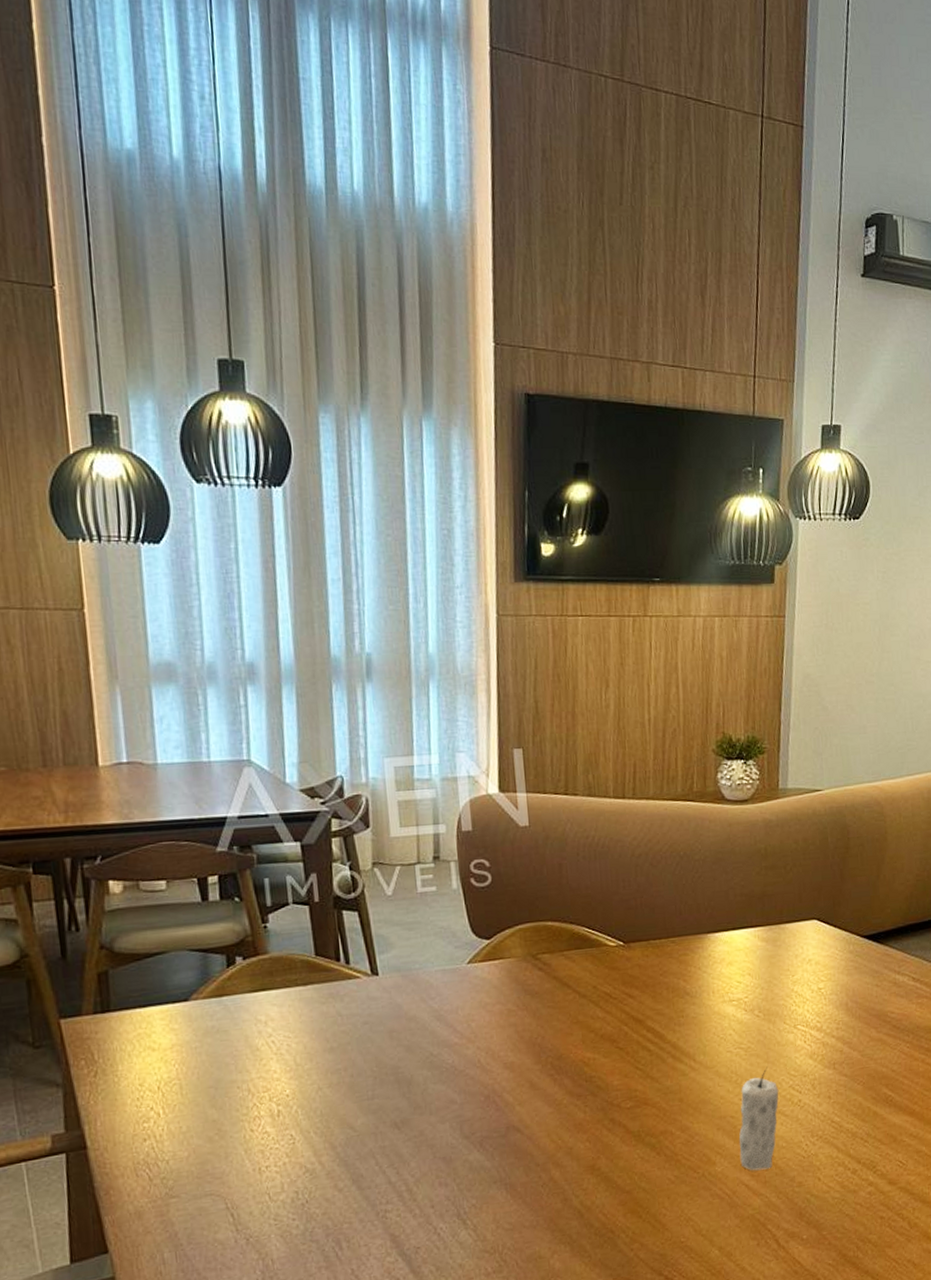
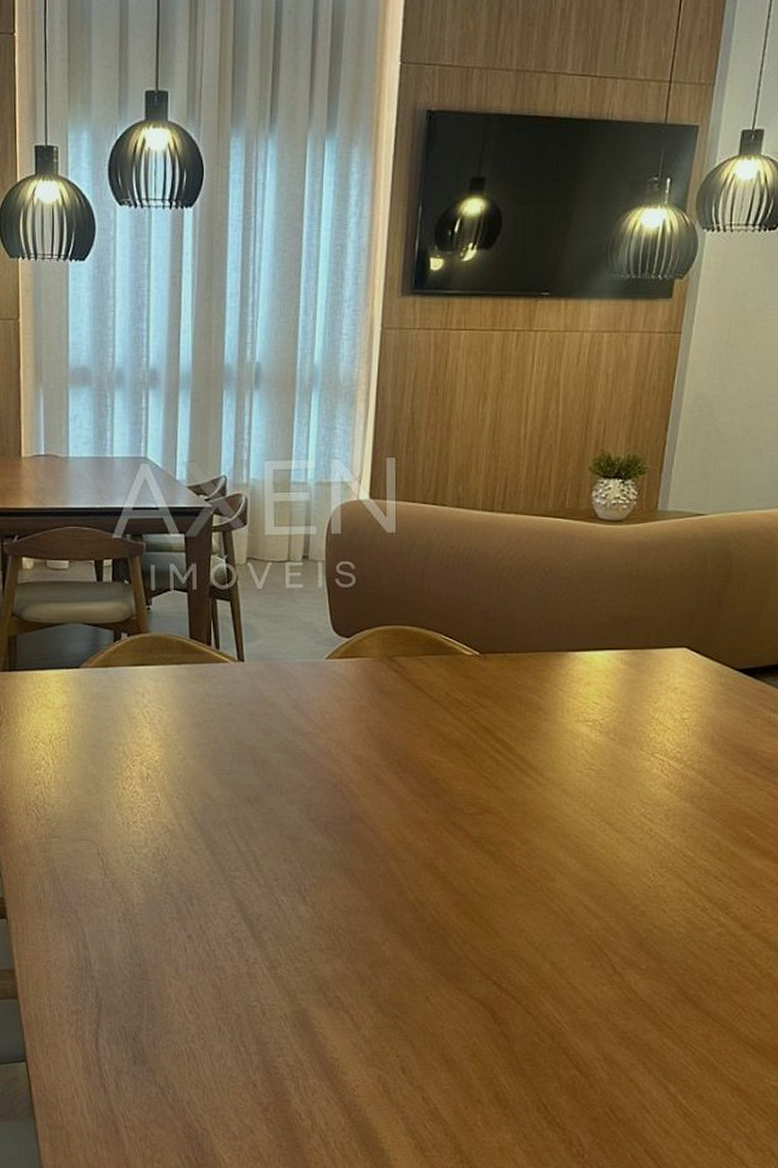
candle: present [739,1066,779,1171] -> none [581,791,629,893]

